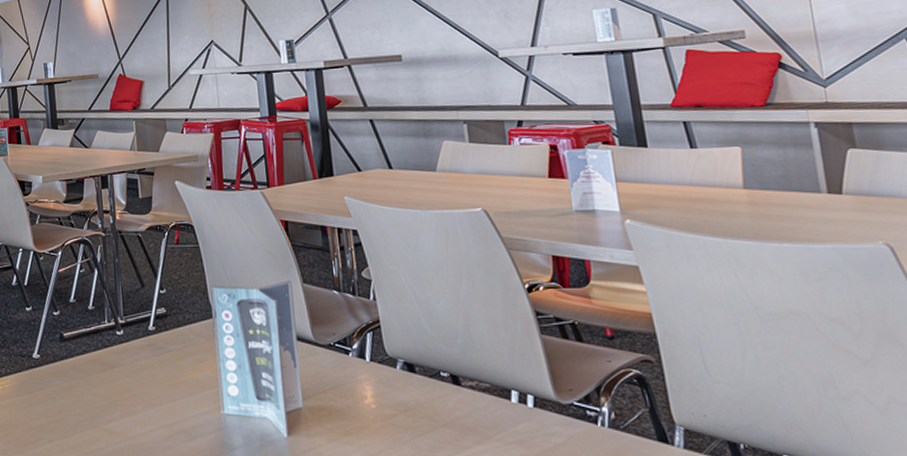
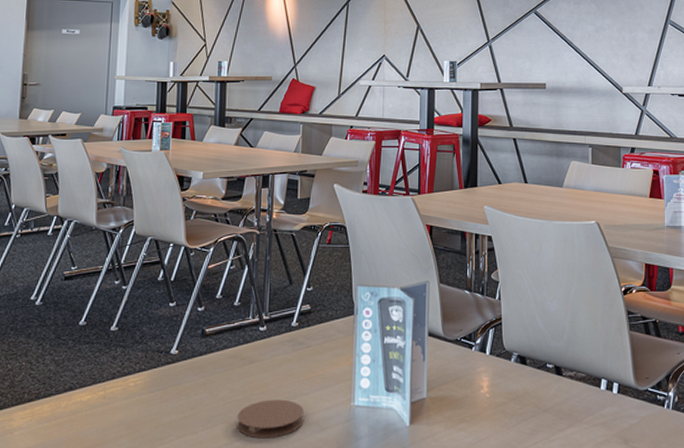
coaster: none [105,405,173,445] -> present [237,399,304,439]

